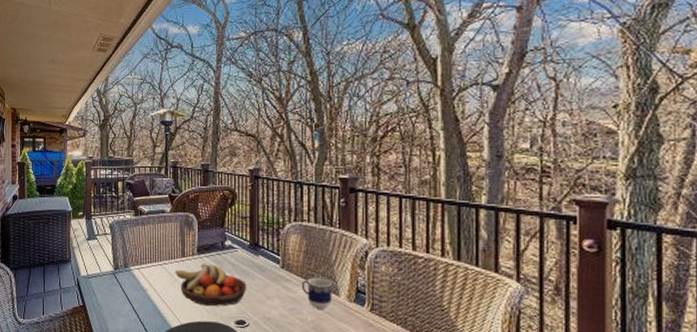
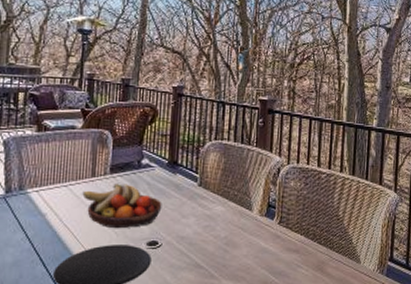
cup: present [301,277,333,309] -> none [217,194,247,224]

